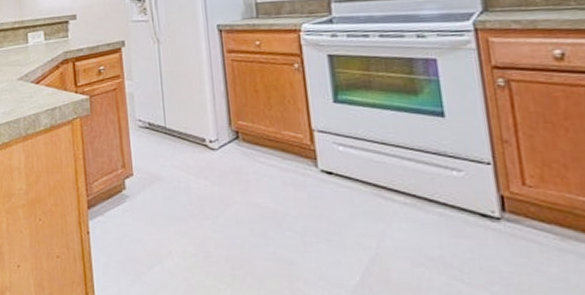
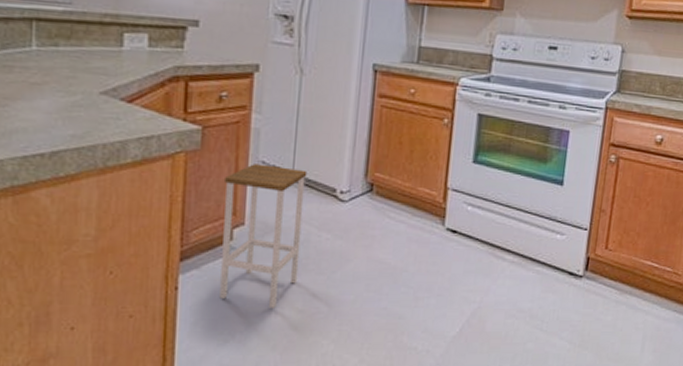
step stool: none [111,122,186,252] -> present [220,164,308,308]

